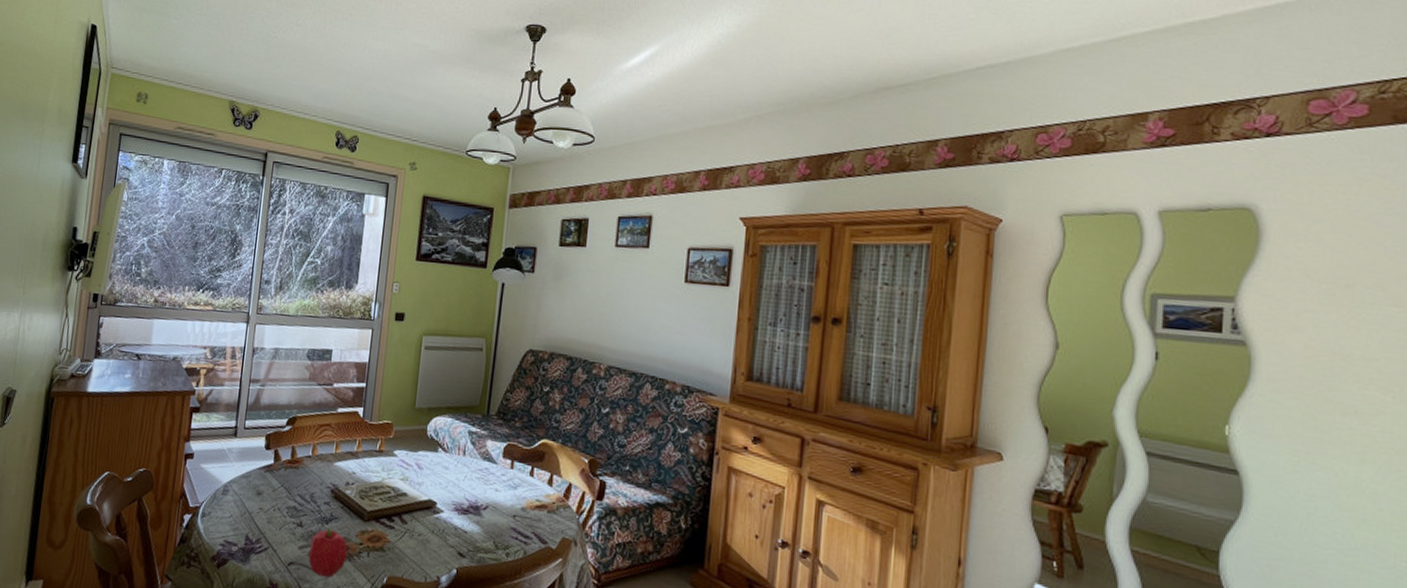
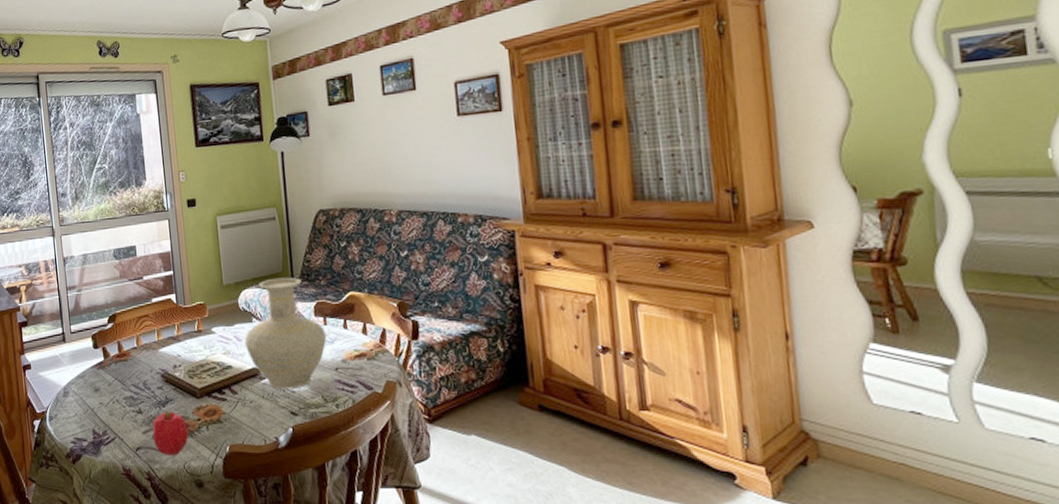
vase: none [424,411,511,530] -> present [244,277,327,390]

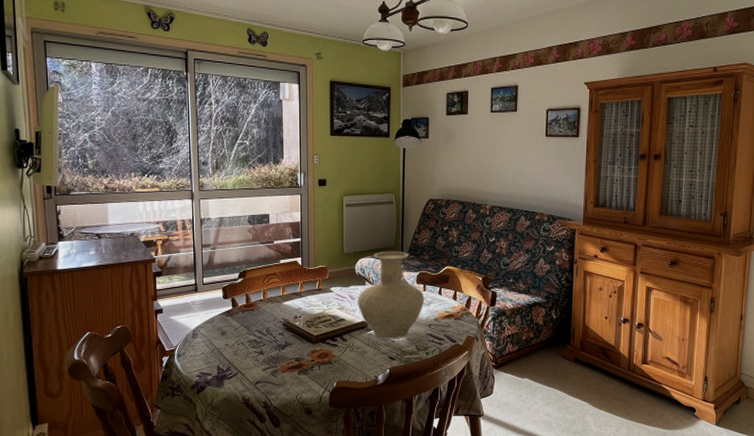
fruit: present [152,410,189,455] -> none [271,352,303,388]

